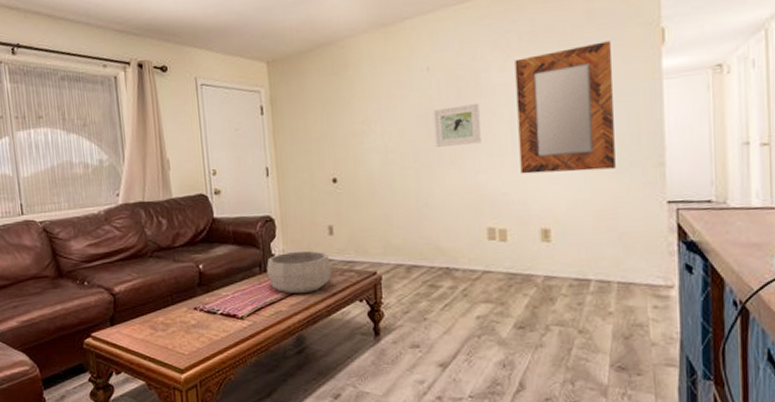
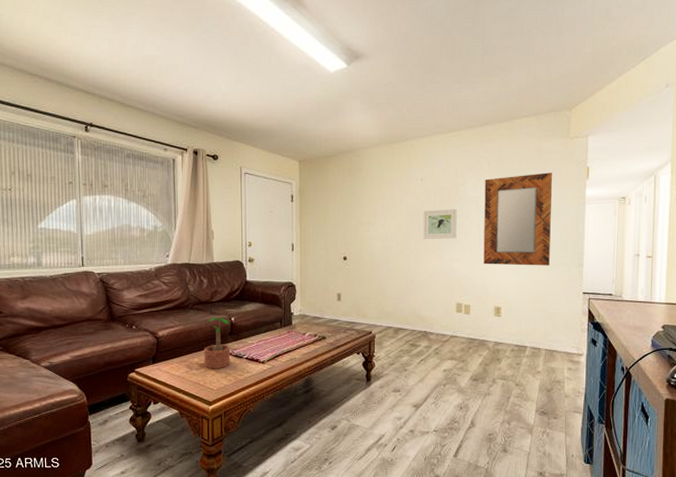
potted plant: none [168,265,202,330] -> present [204,317,230,369]
decorative bowl: present [267,250,332,294] -> none [286,311,337,346]

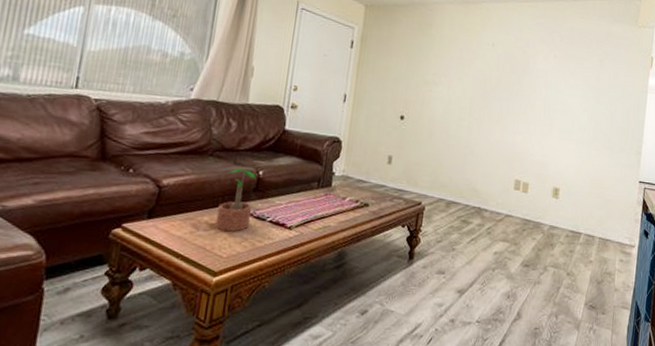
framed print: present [423,209,457,239] -> none [488,77,525,111]
home mirror: present [483,172,552,266] -> none [546,54,619,150]

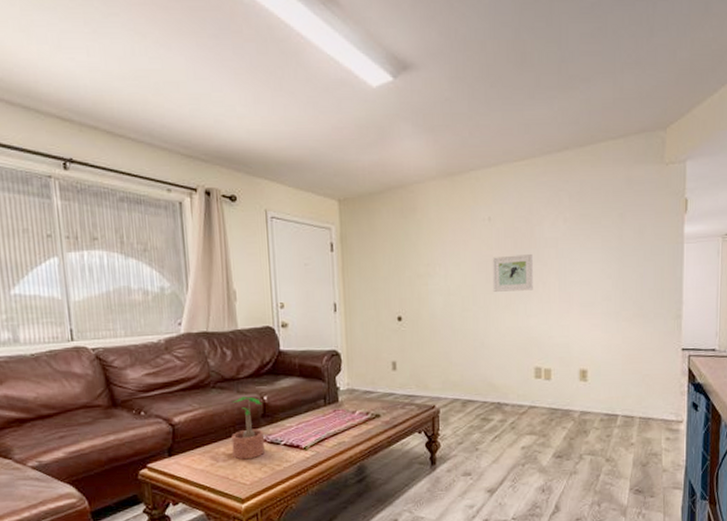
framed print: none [488,77,525,111] -> present [492,254,533,292]

